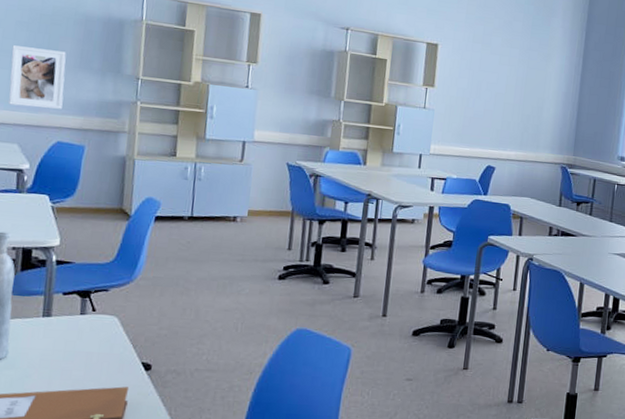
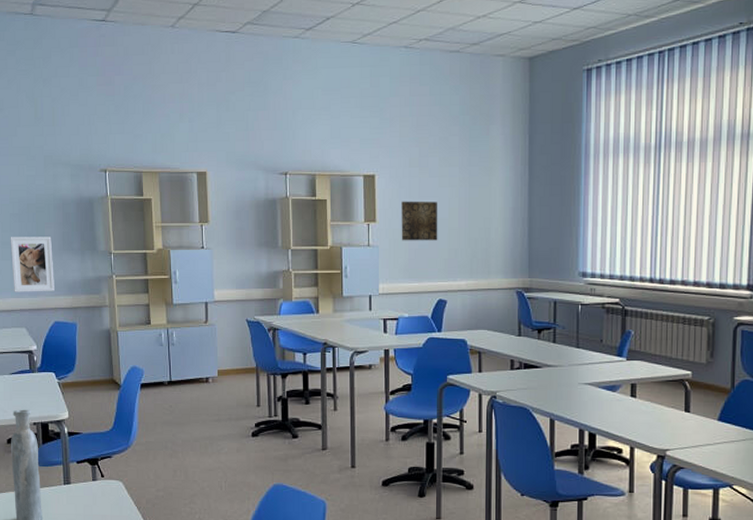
wall art: none [457,71,496,112] -> present [401,201,438,241]

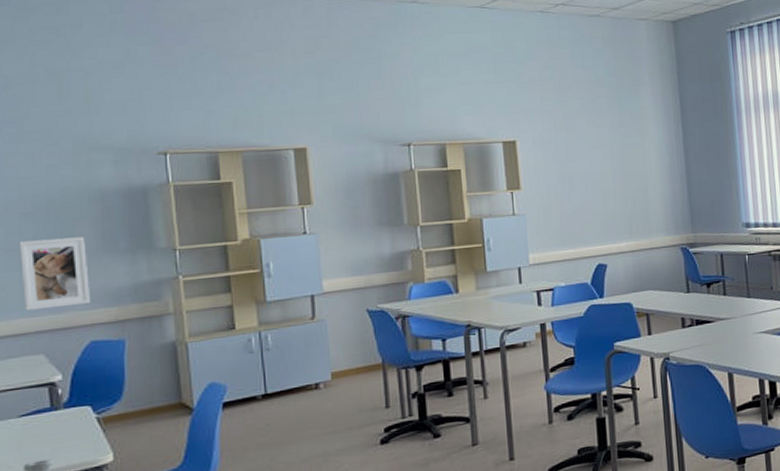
wall art: present [401,201,438,241] -> none [548,164,592,207]

